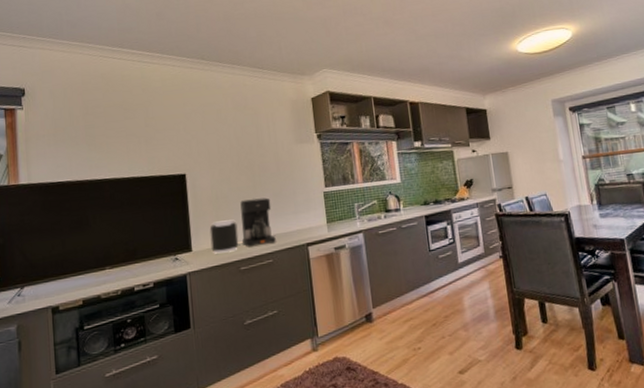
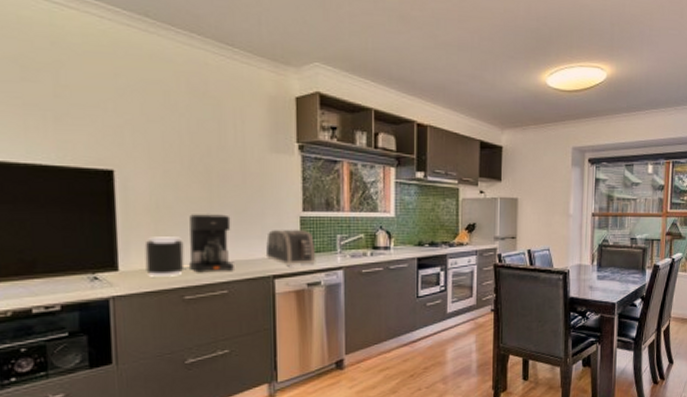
toaster: none [299,202,340,235] -> present [265,229,316,267]

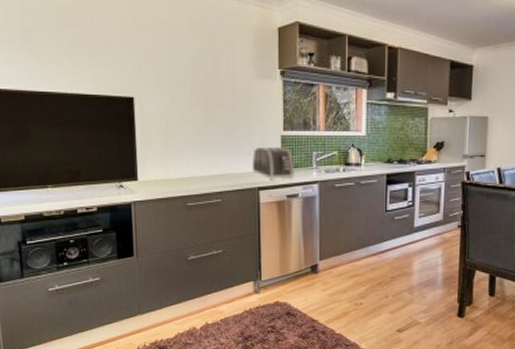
speaker: present [144,237,185,277] -> none [157,153,187,186]
coffee maker: present [188,214,234,273] -> none [190,134,226,184]

